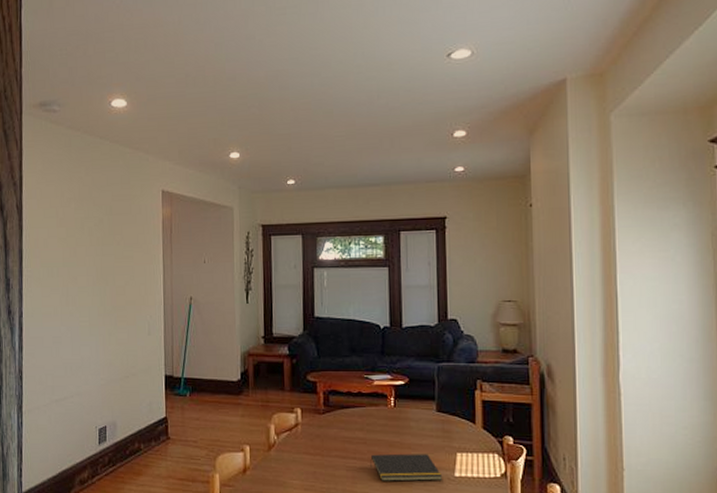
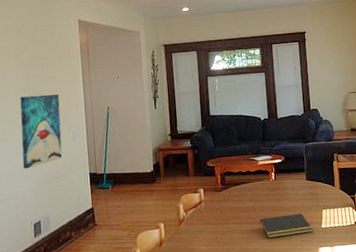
wall art: none [90,277,136,363] -> present [20,94,63,169]

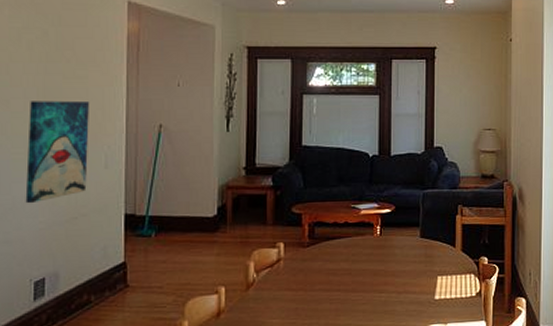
notepad: present [259,213,314,238] -> none [354,280,424,311]

